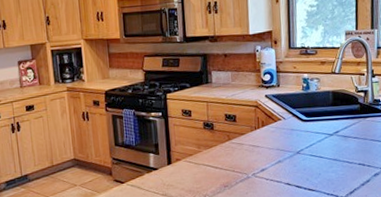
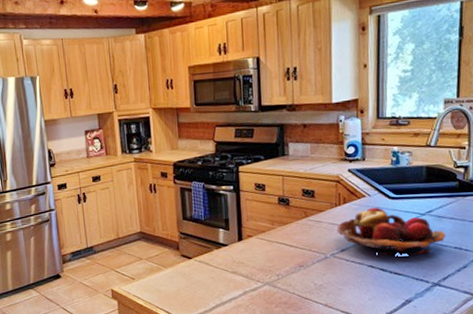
fruit basket: none [256,129,351,174] -> present [336,207,446,256]

